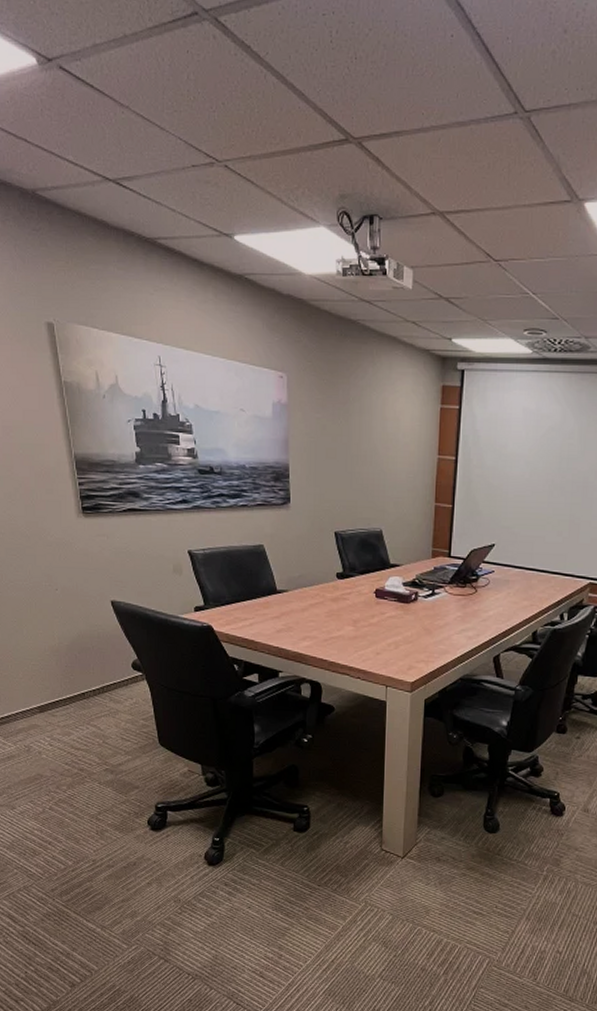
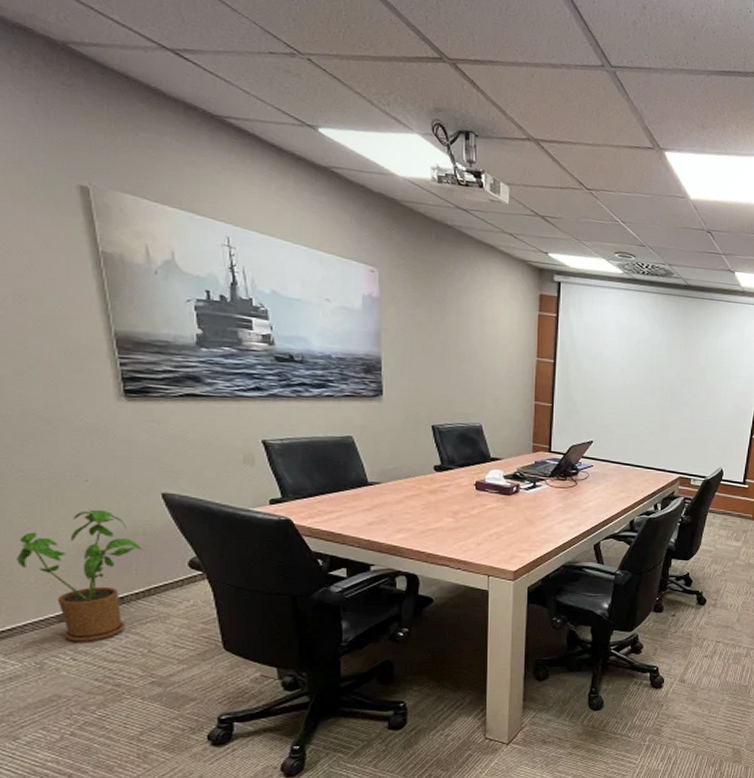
house plant: none [10,615,97,731] -> present [17,509,142,642]

